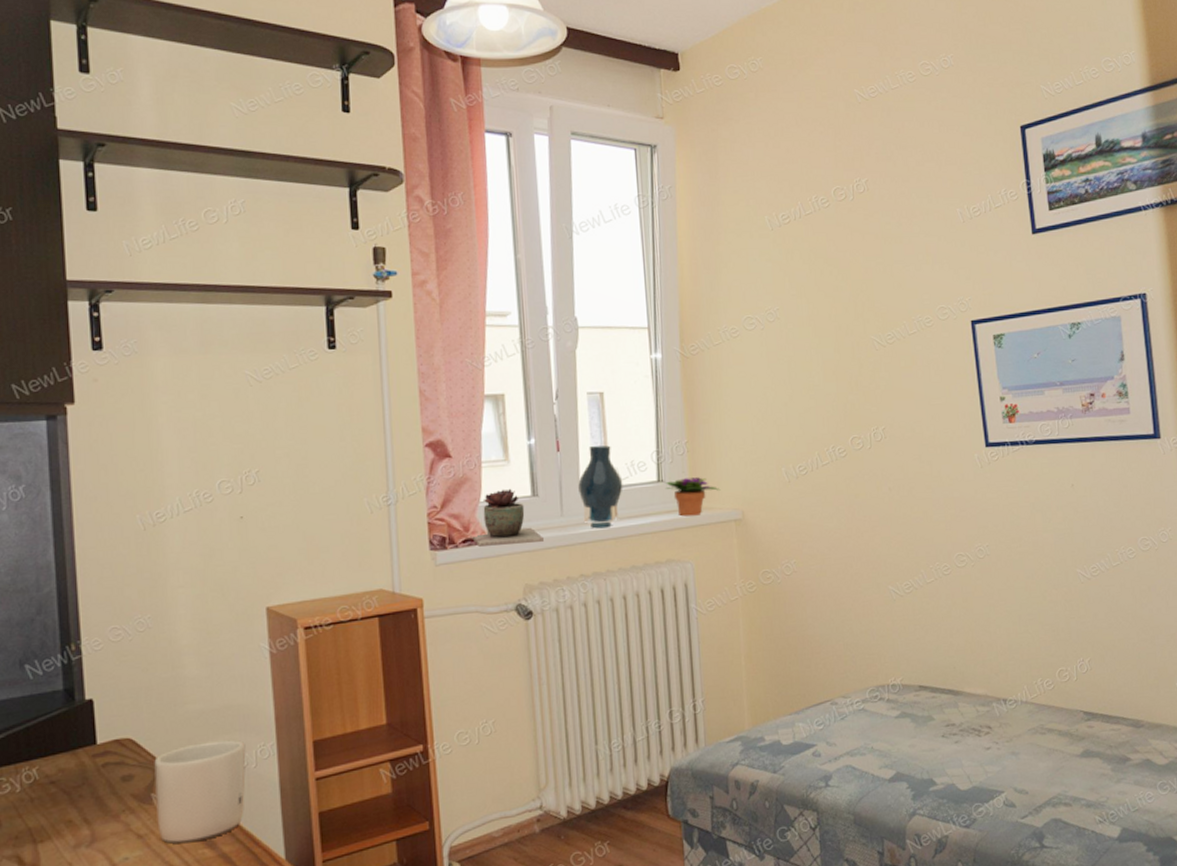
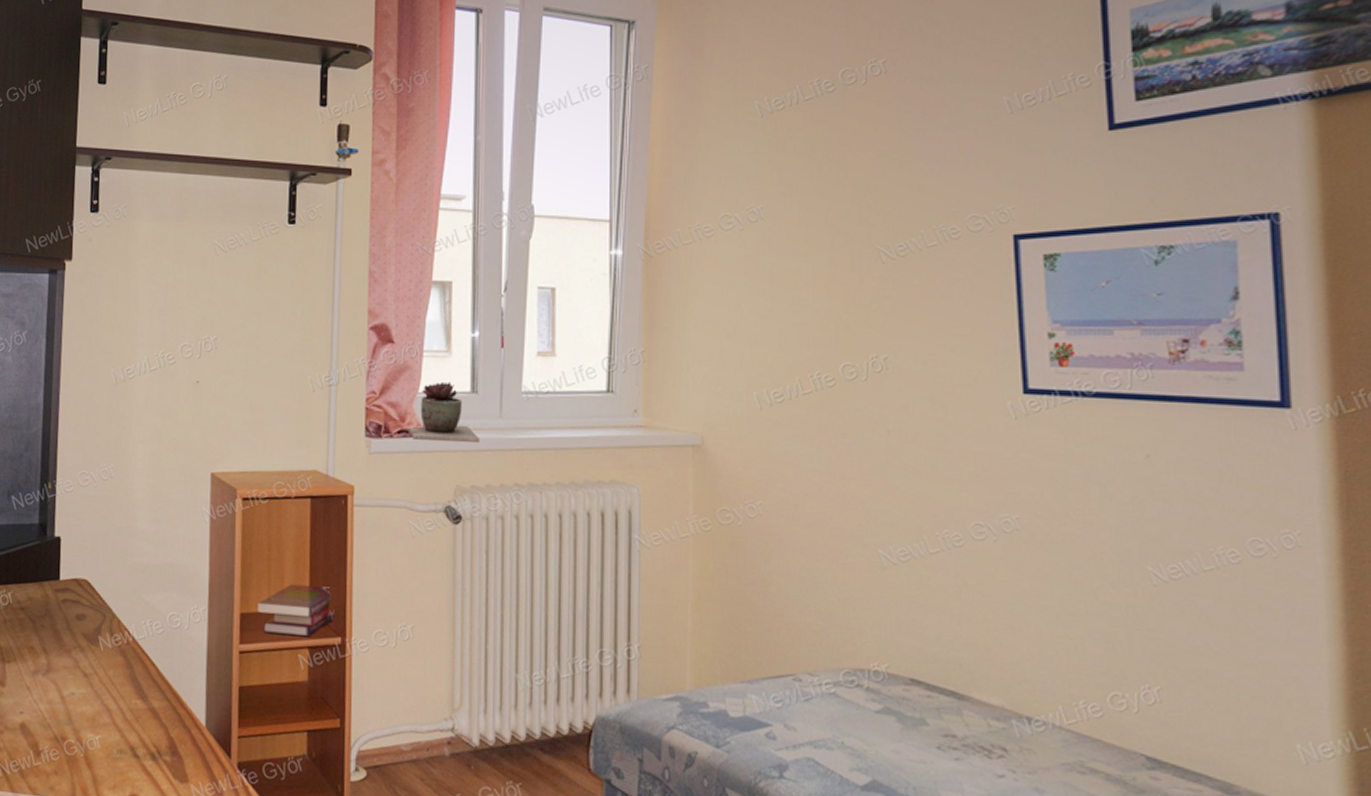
mug: present [154,739,246,844] -> none [101,595,181,692]
books: none [332,699,414,755] -> present [258,584,335,637]
vase: present [578,445,623,529] -> none [520,346,569,437]
potted flower: present [665,477,721,518] -> none [614,391,678,436]

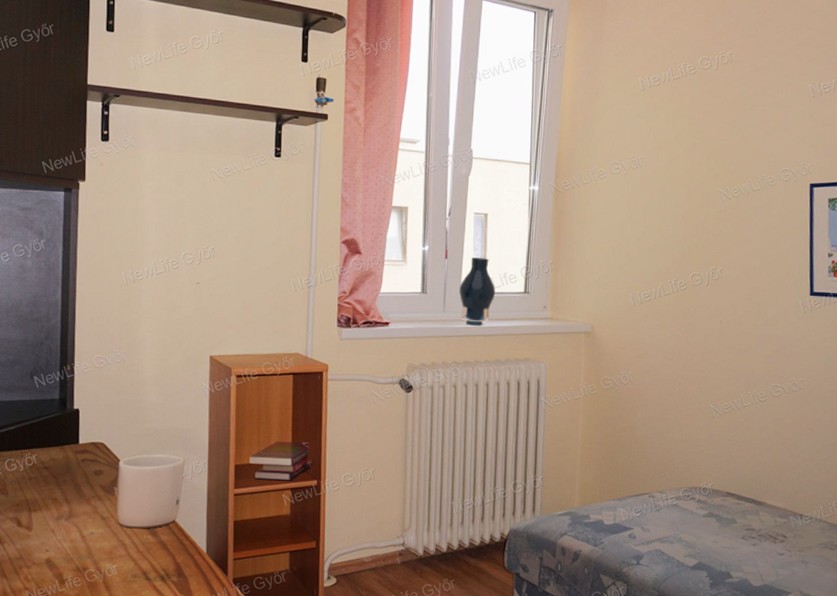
mug: none [101,595,181,692] -> present [116,454,185,529]
succulent plant: present [405,381,479,442] -> none [370,284,427,331]
vase: none [520,346,569,437] -> present [459,258,496,326]

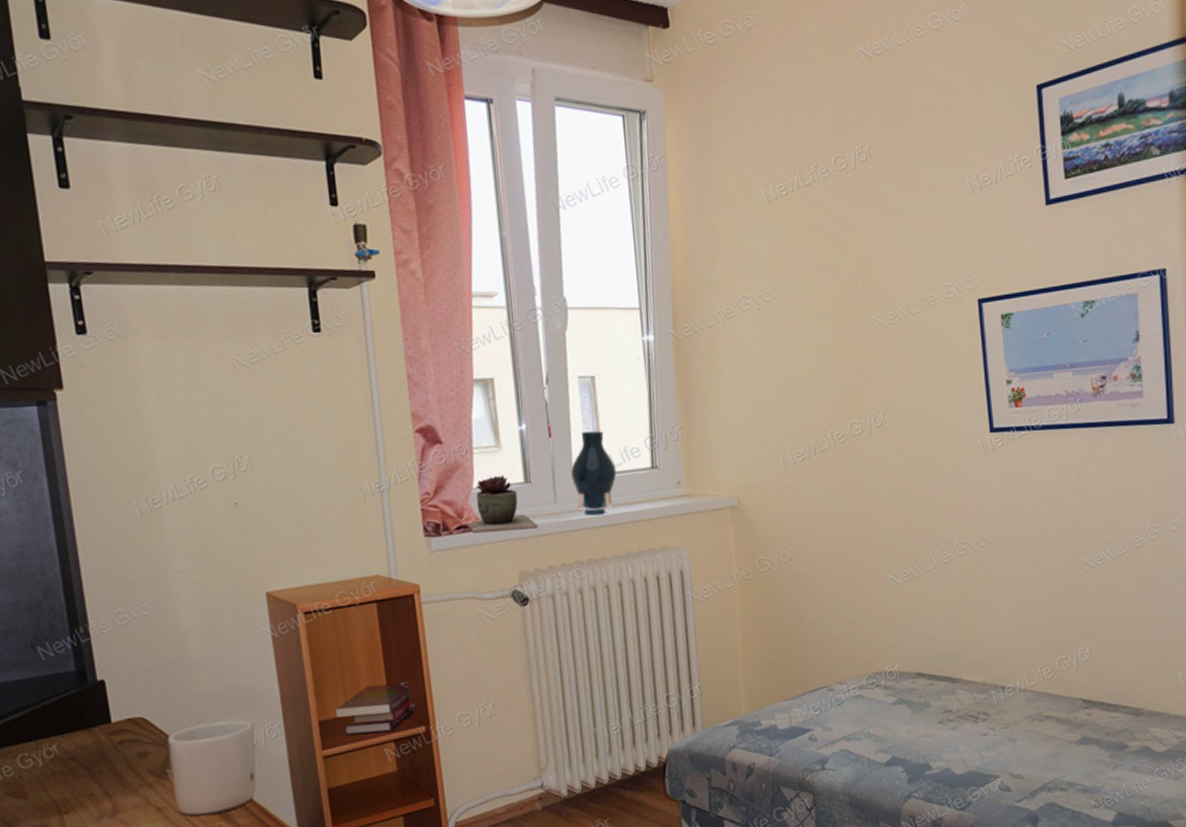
succulent plant: none [370,284,427,331] -> present [464,475,538,535]

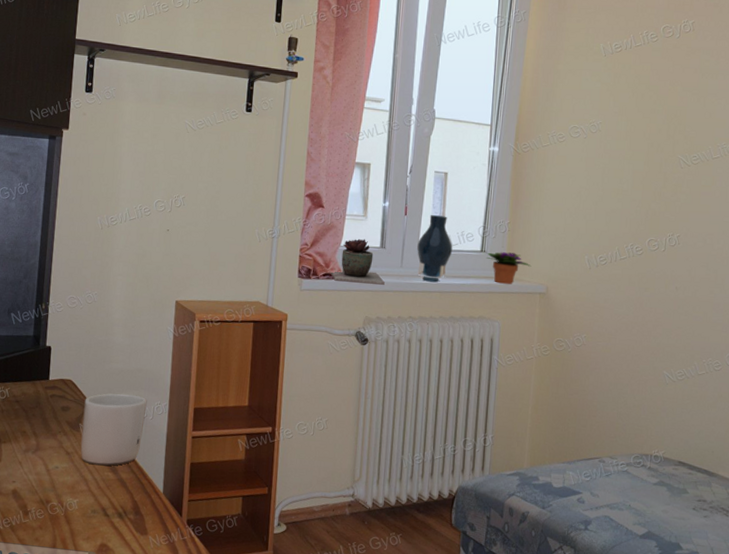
books: present [336,682,416,735] -> none [208,386,268,427]
potted flower: none [659,463,716,505] -> present [486,252,531,285]

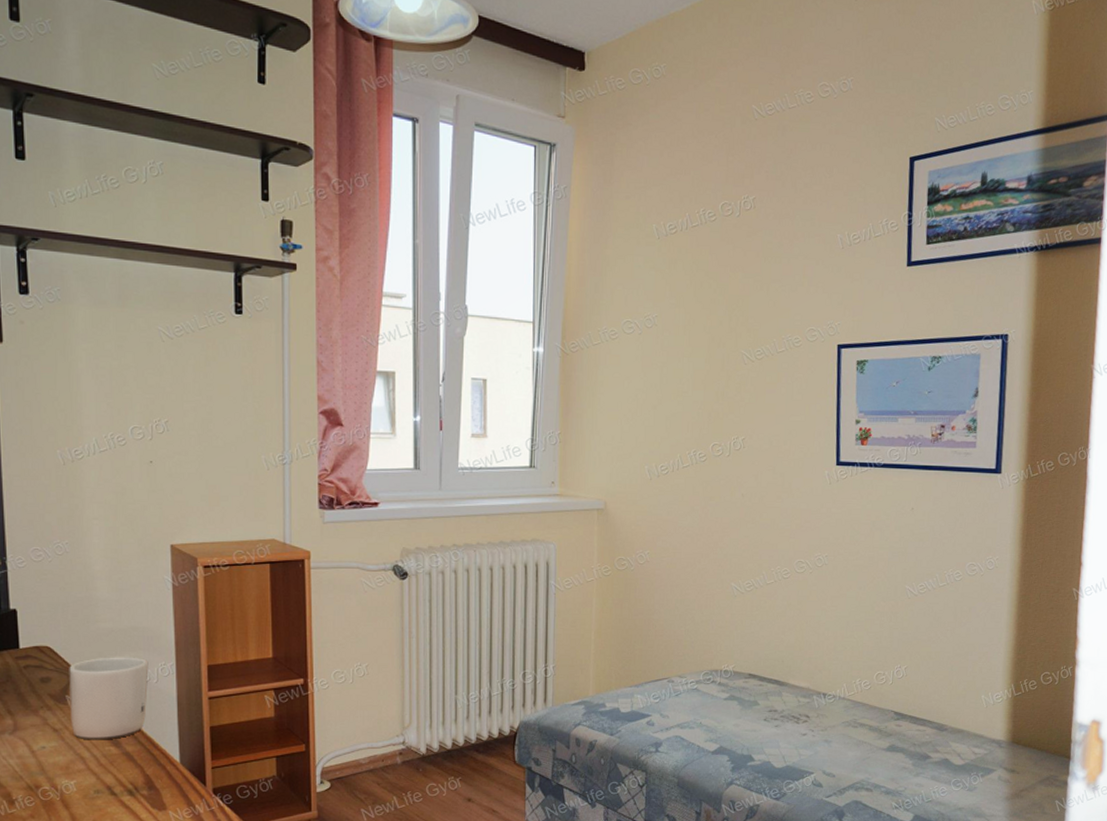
succulent plant: present [329,238,385,285] -> none [356,459,422,512]
vase: present [417,215,453,283] -> none [457,429,498,505]
potted flower: present [486,252,531,285] -> none [536,466,587,503]

